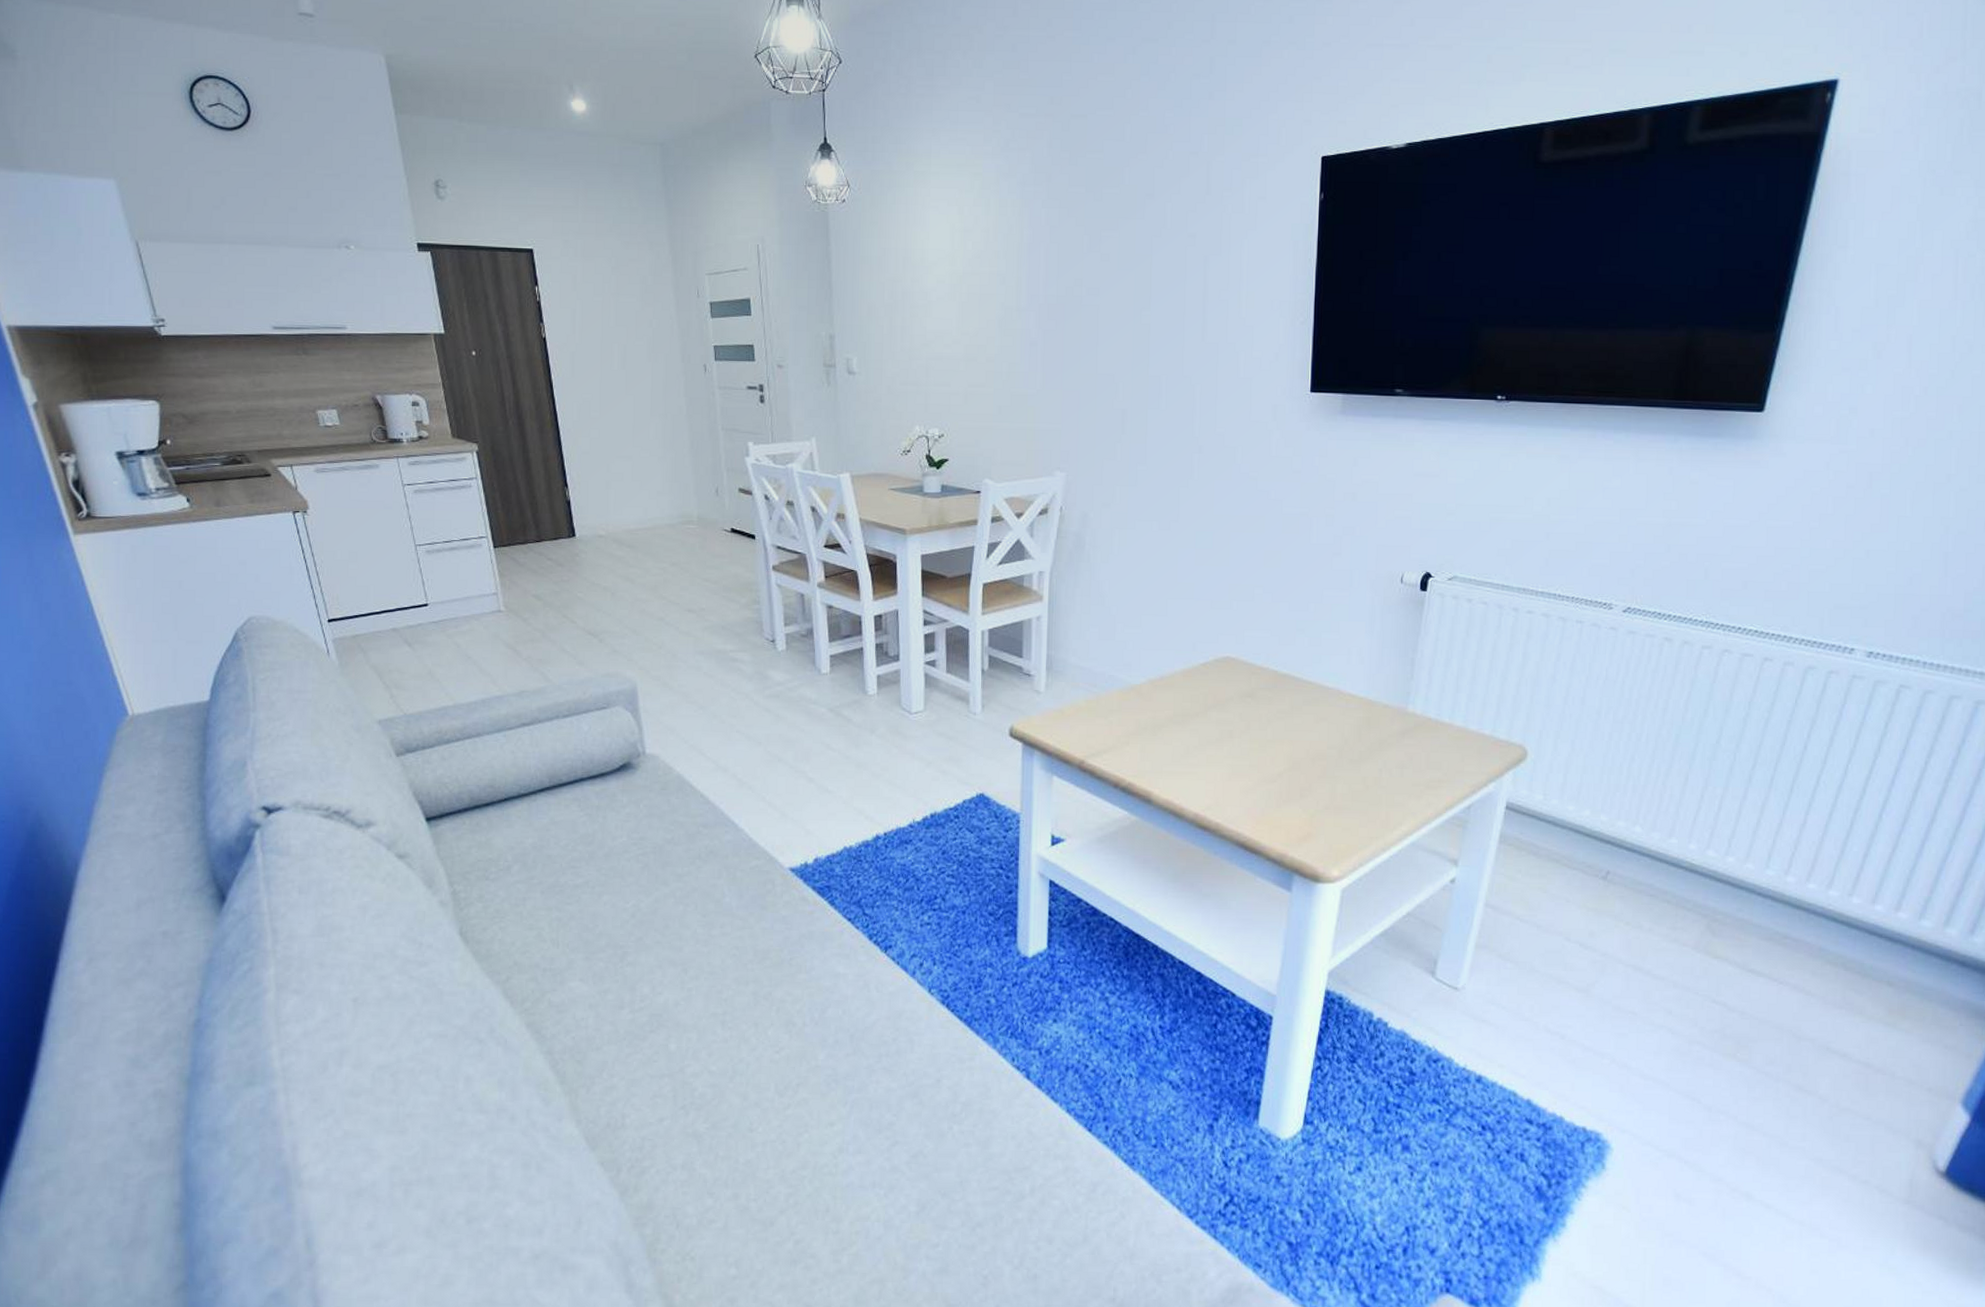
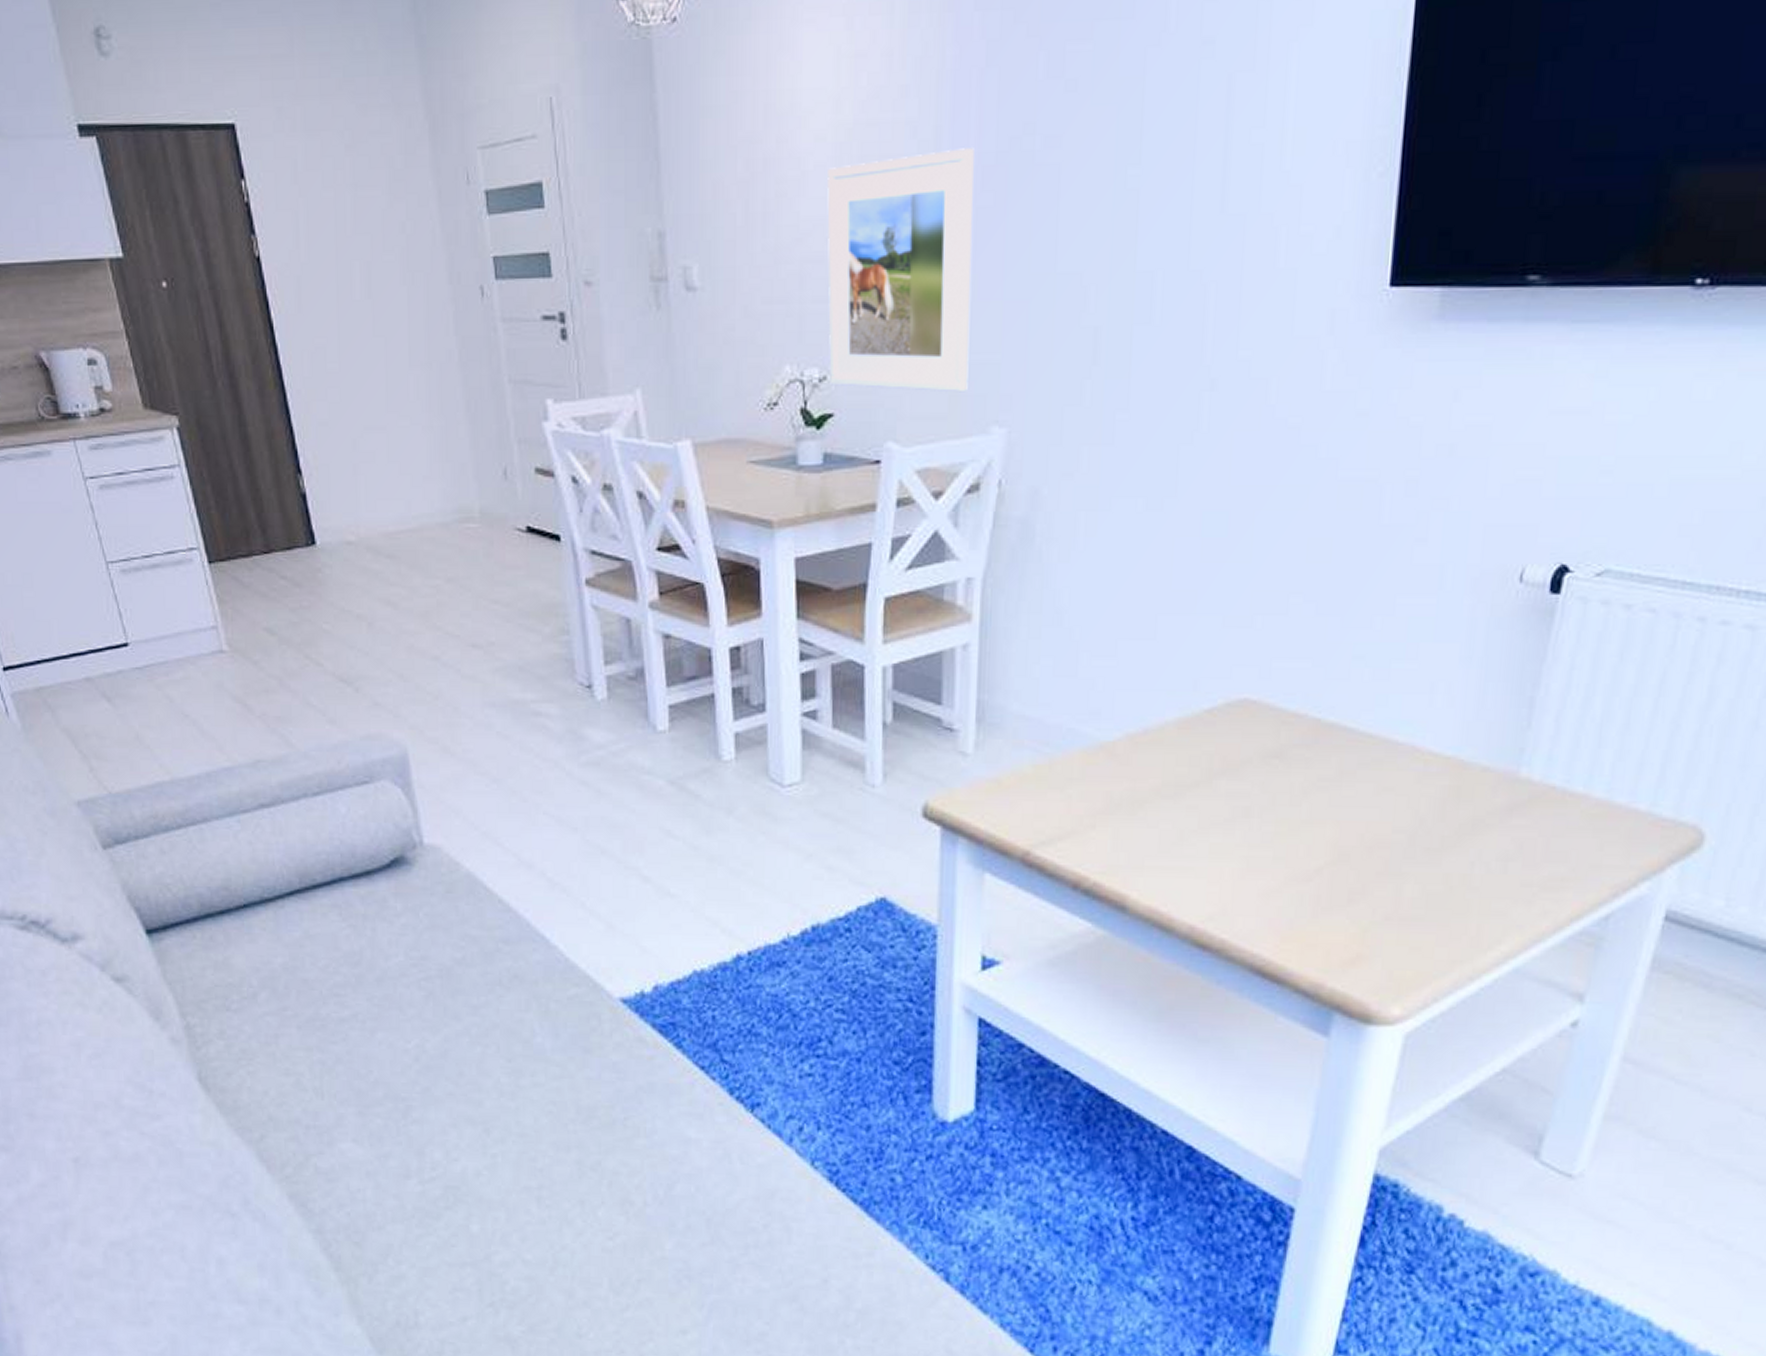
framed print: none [945,292,1043,448] -> present [827,148,974,393]

